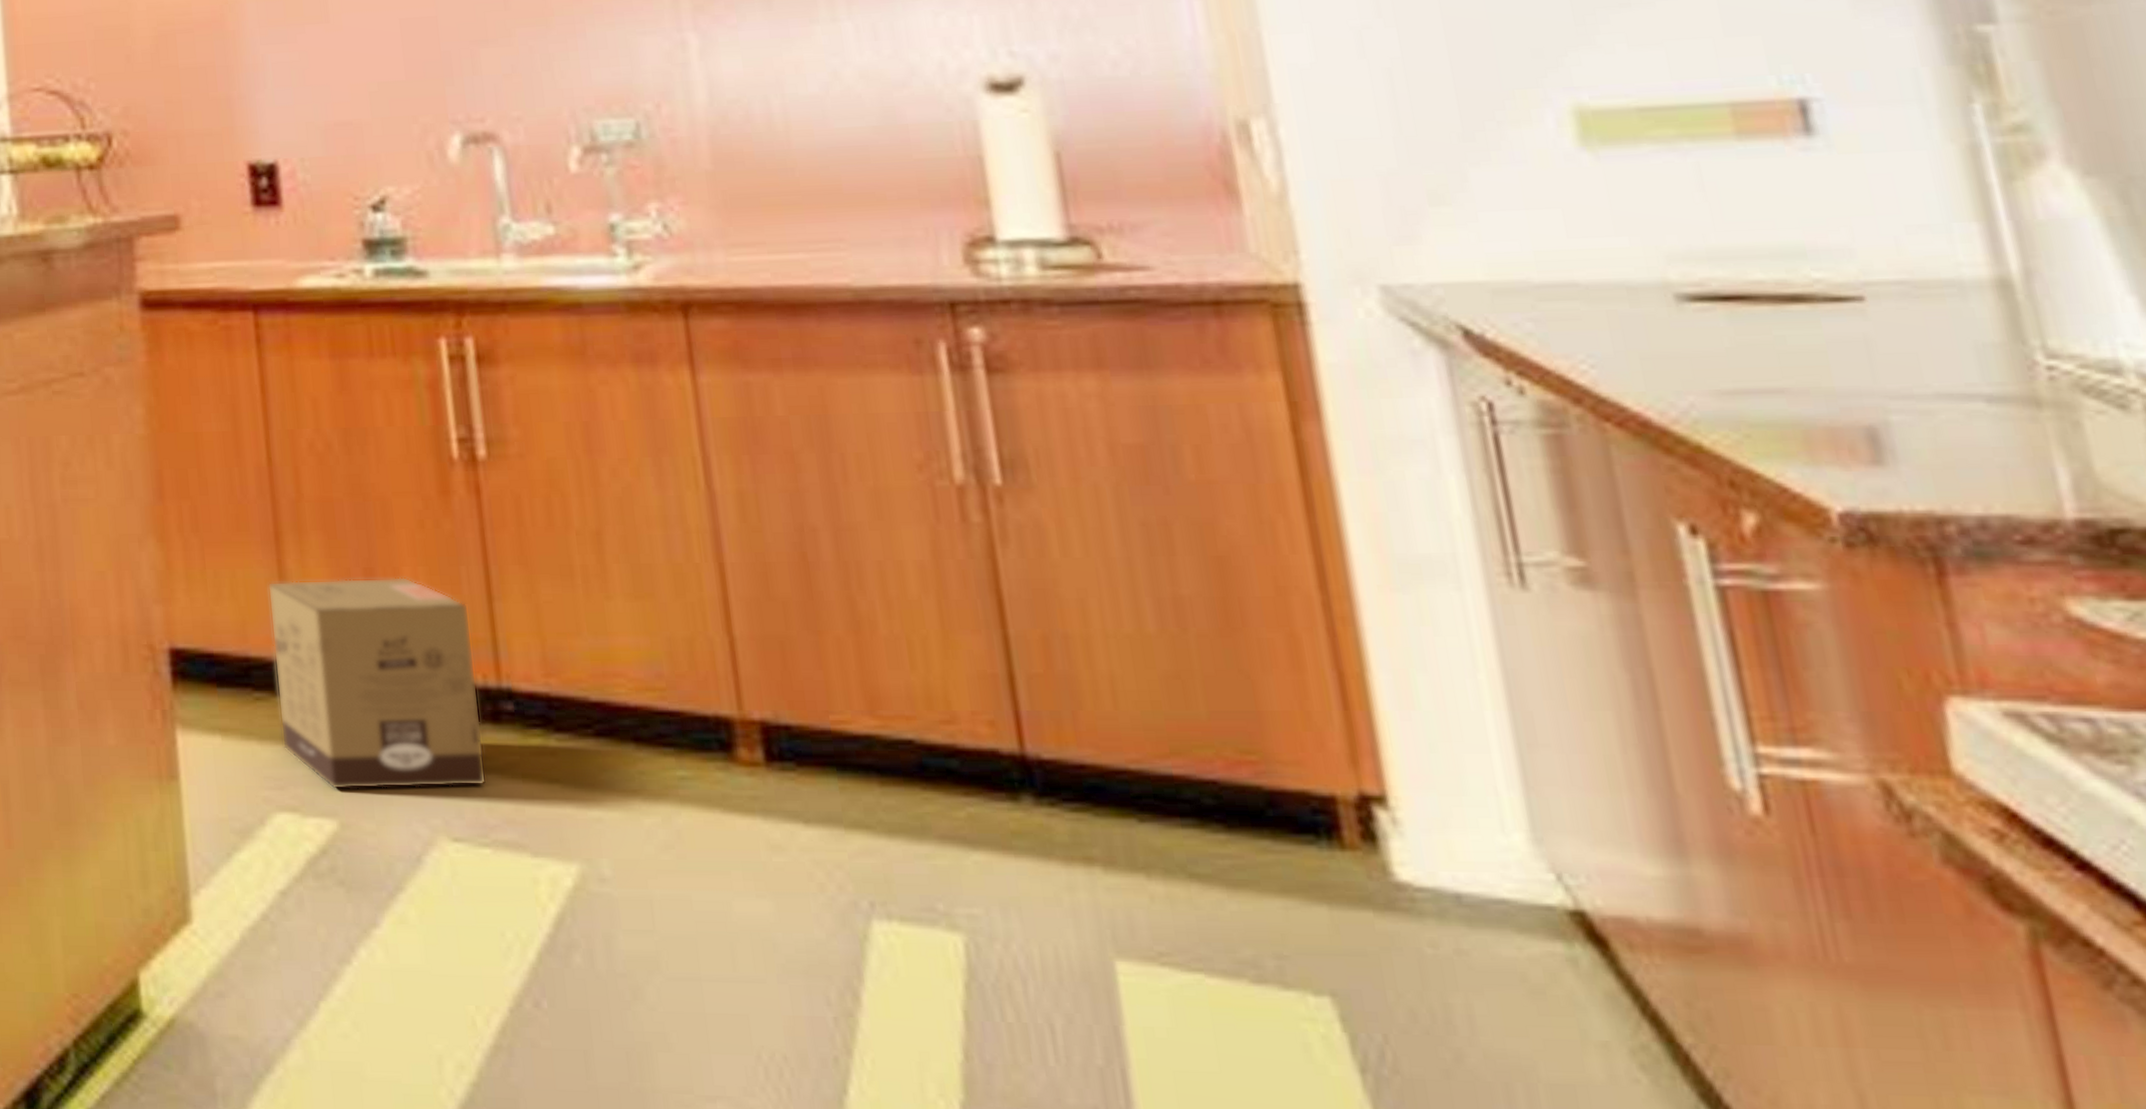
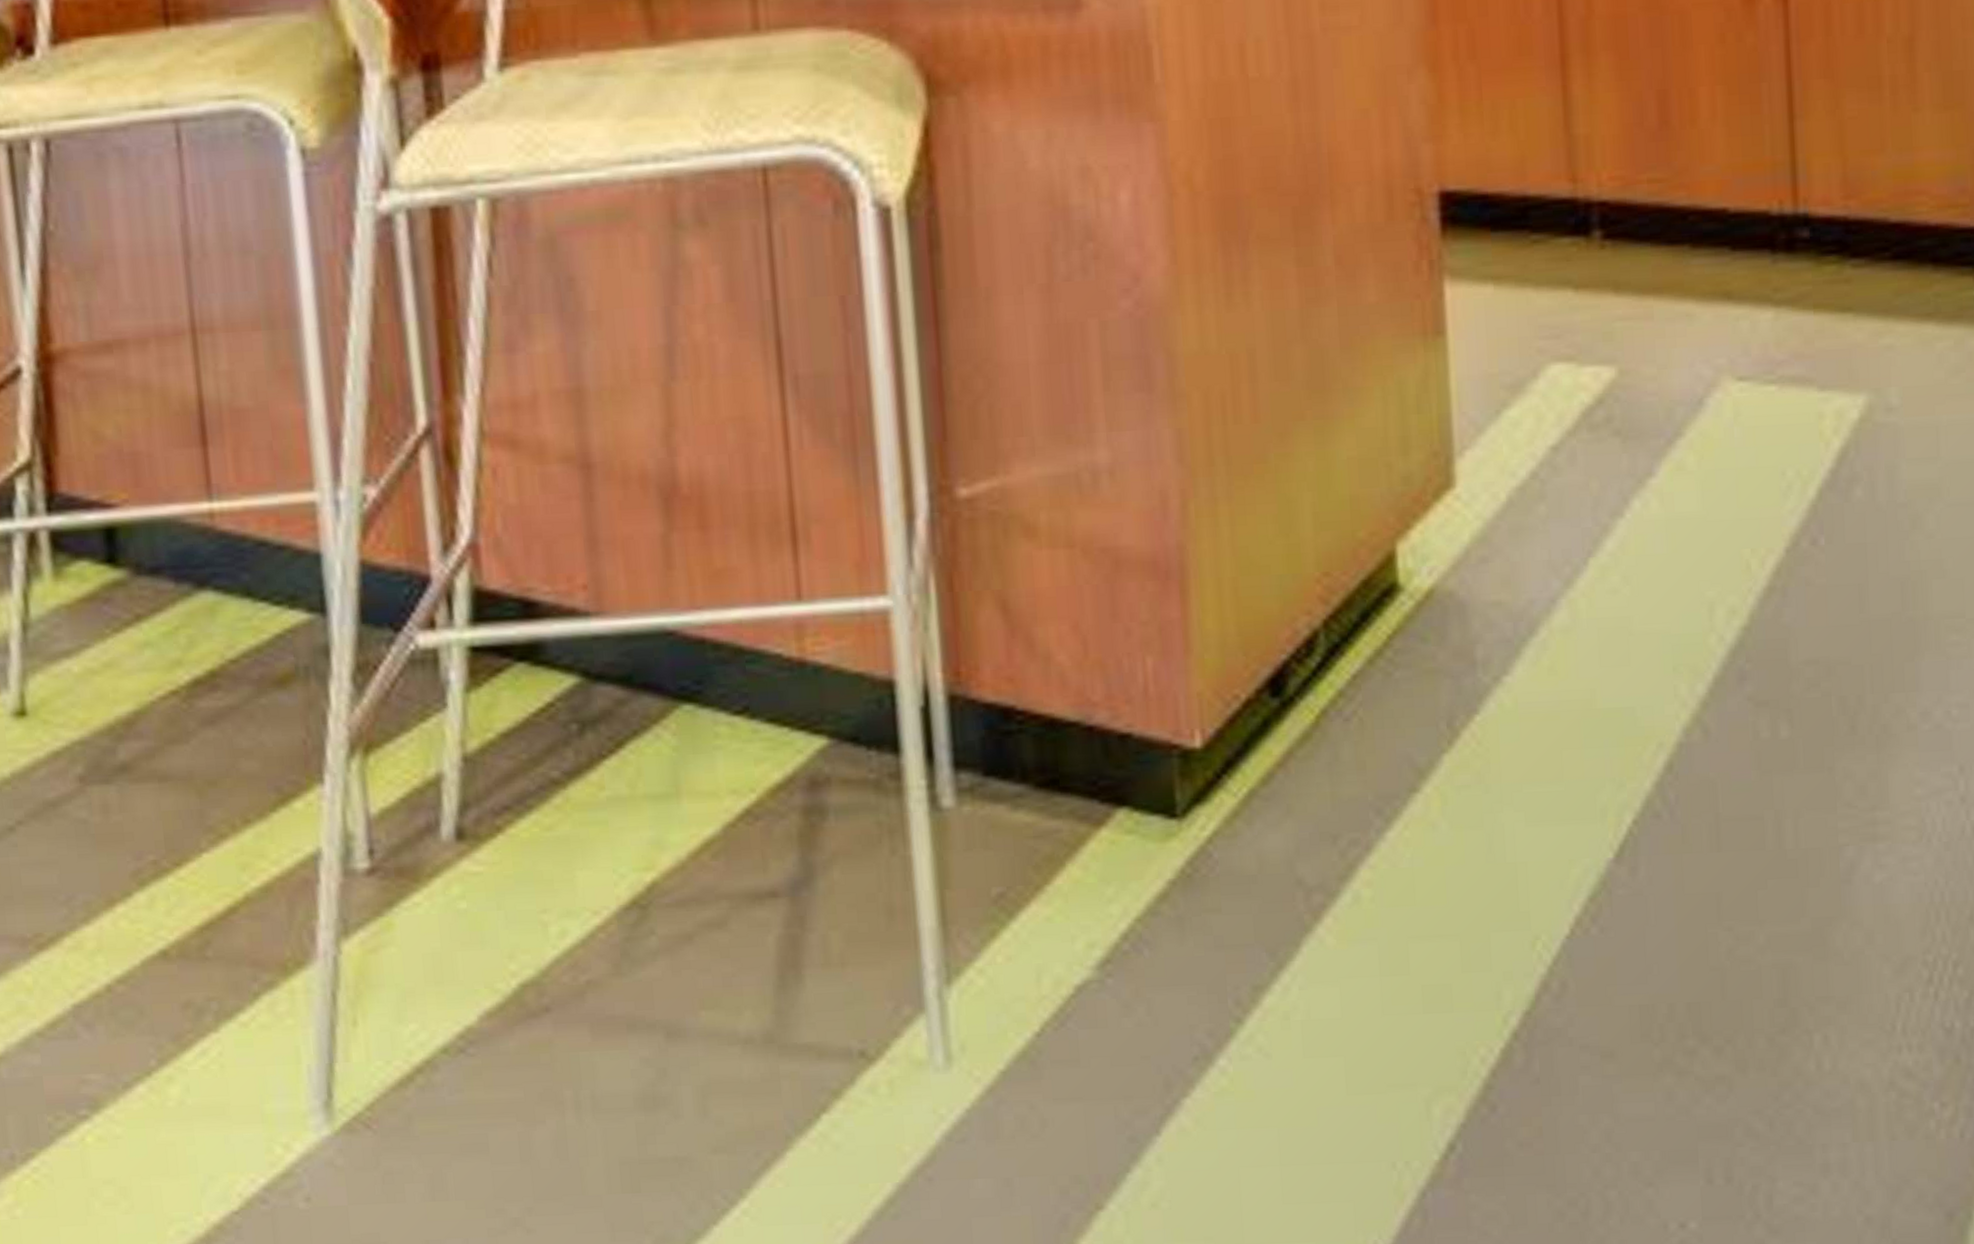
cardboard box: present [267,576,488,790] -> none [1550,97,1777,335]

